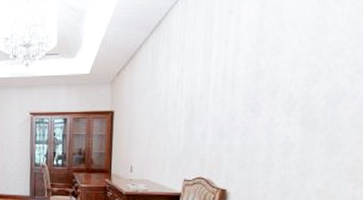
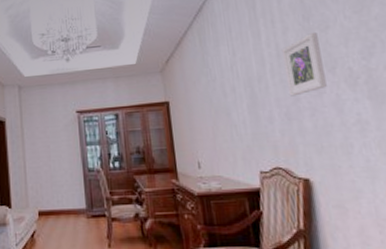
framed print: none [226,56,267,116] -> present [281,33,327,97]

